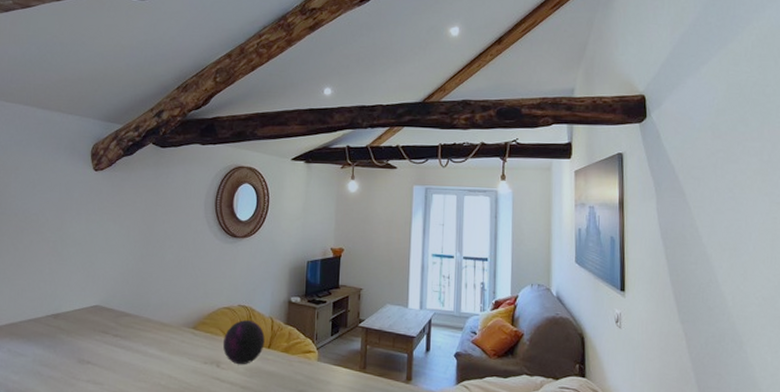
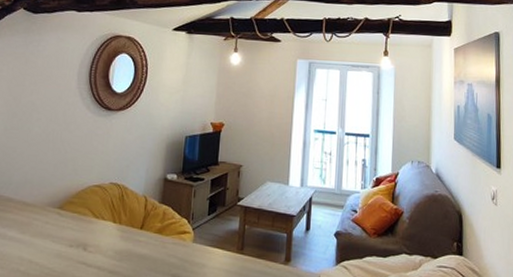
decorative orb: present [222,320,265,365] -> none [90,199,138,248]

